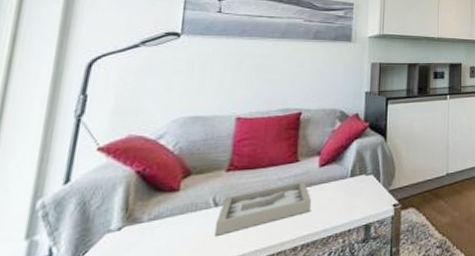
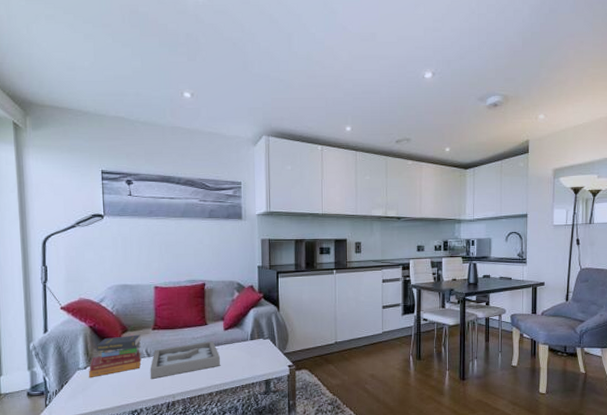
books: none [122,178,209,242] -> present [88,334,142,377]

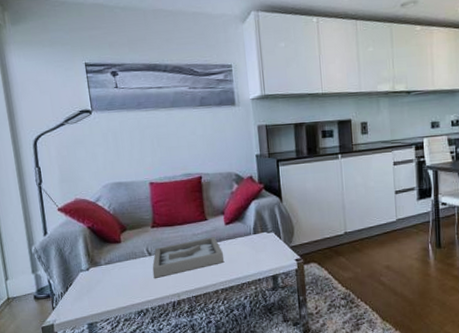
books: present [88,334,142,377] -> none [91,233,143,279]

